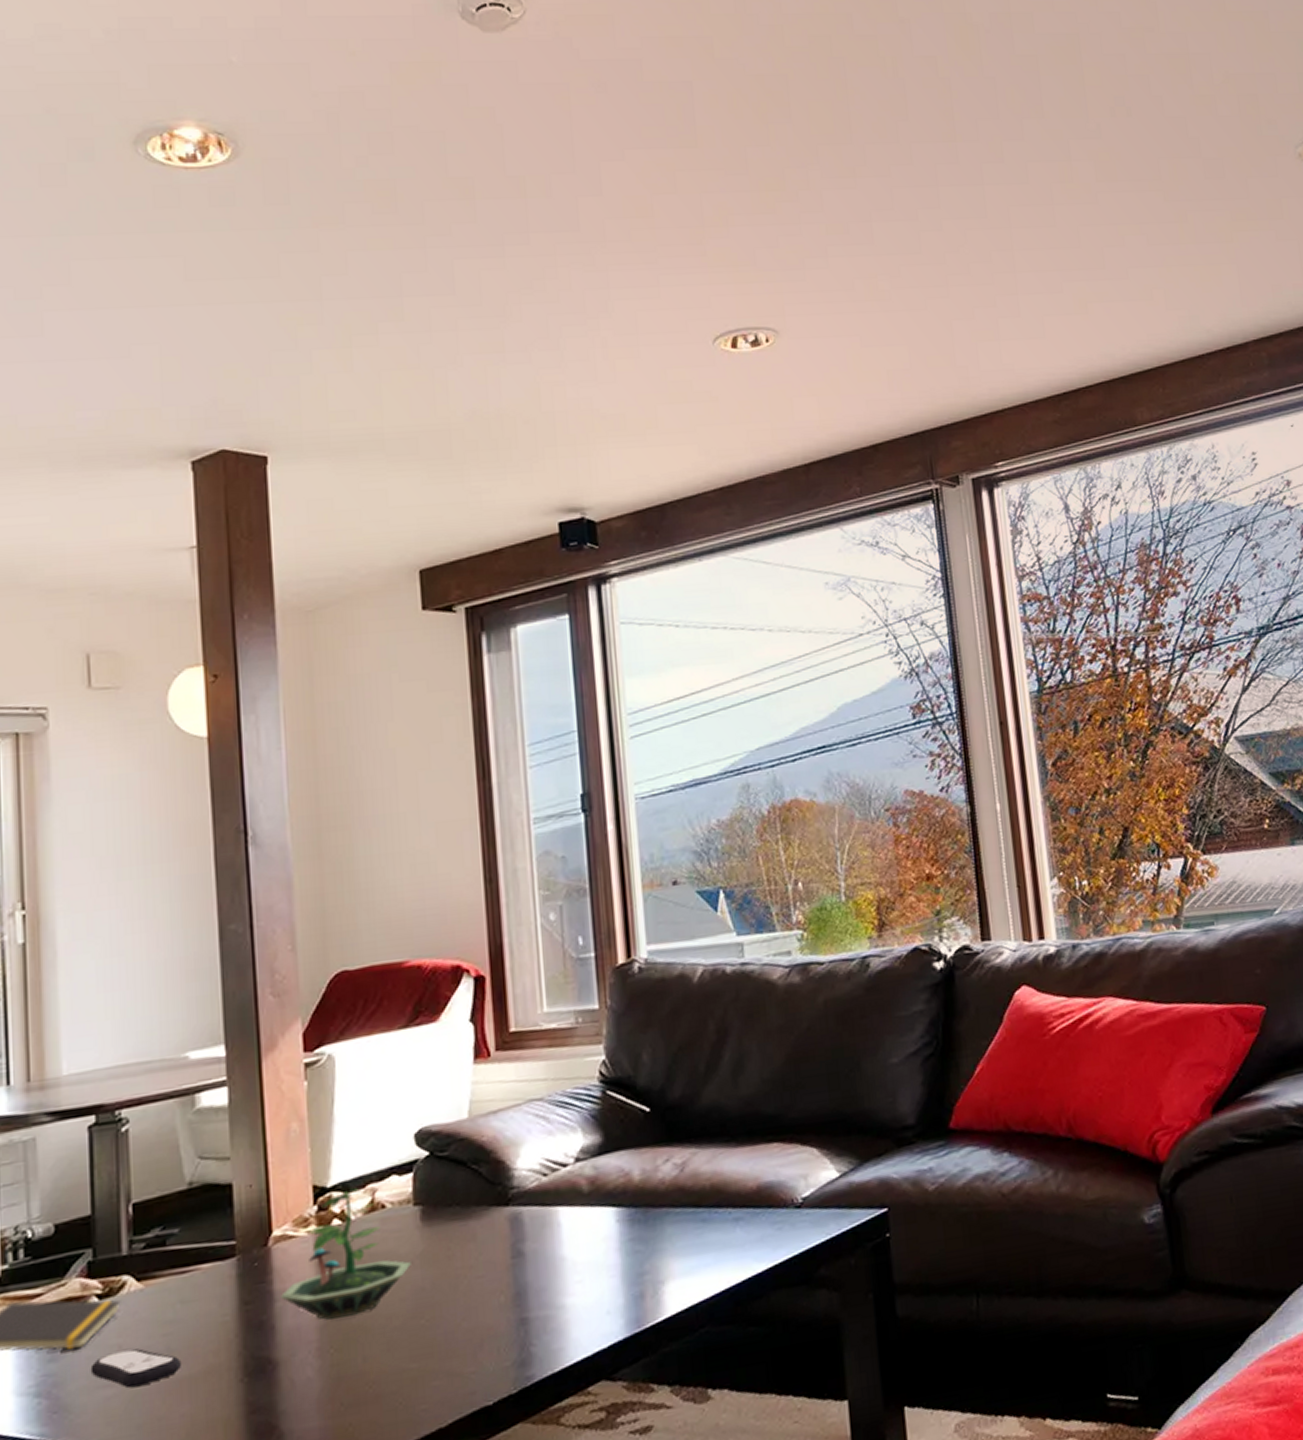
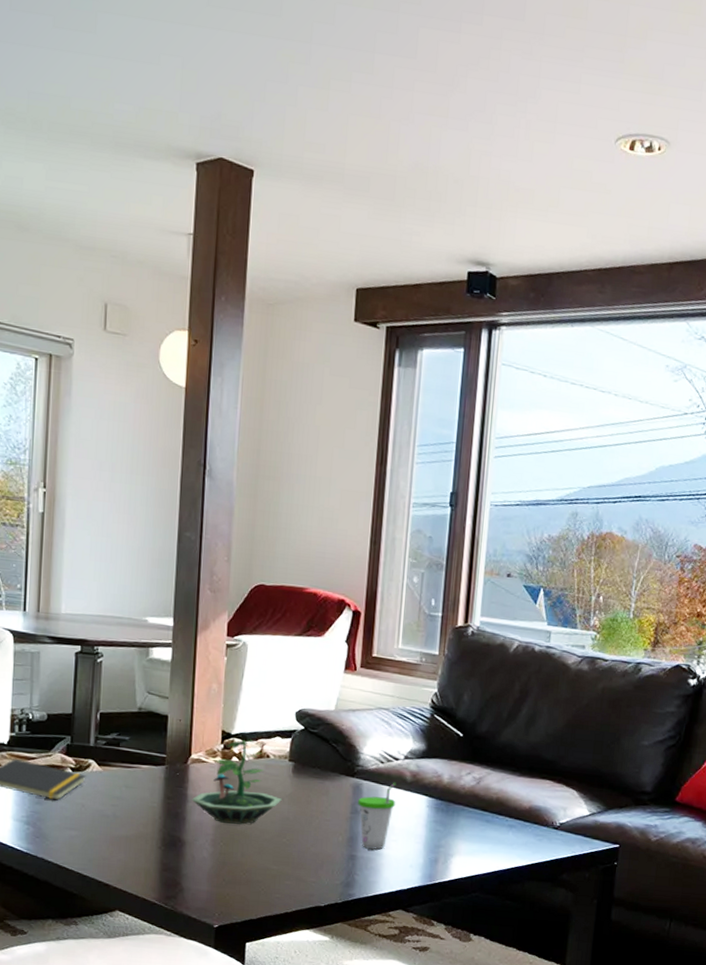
remote control: present [90,1348,182,1389] -> none [62,808,123,835]
cup: none [519,1198,573,1304] -> present [358,782,397,850]

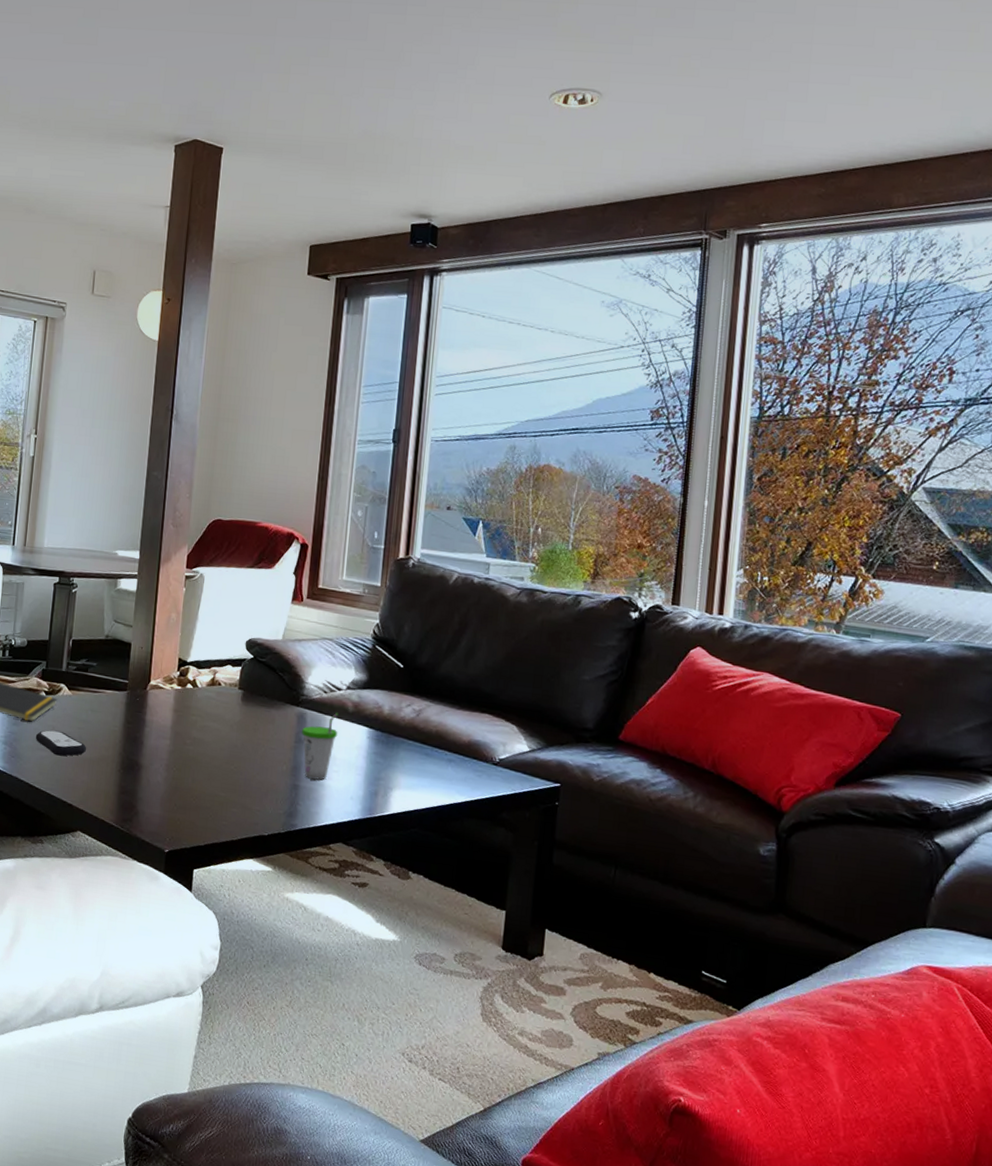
remote control: none [62,808,123,835] -> present [35,730,87,756]
terrarium: present [192,739,282,825] -> none [149,667,231,750]

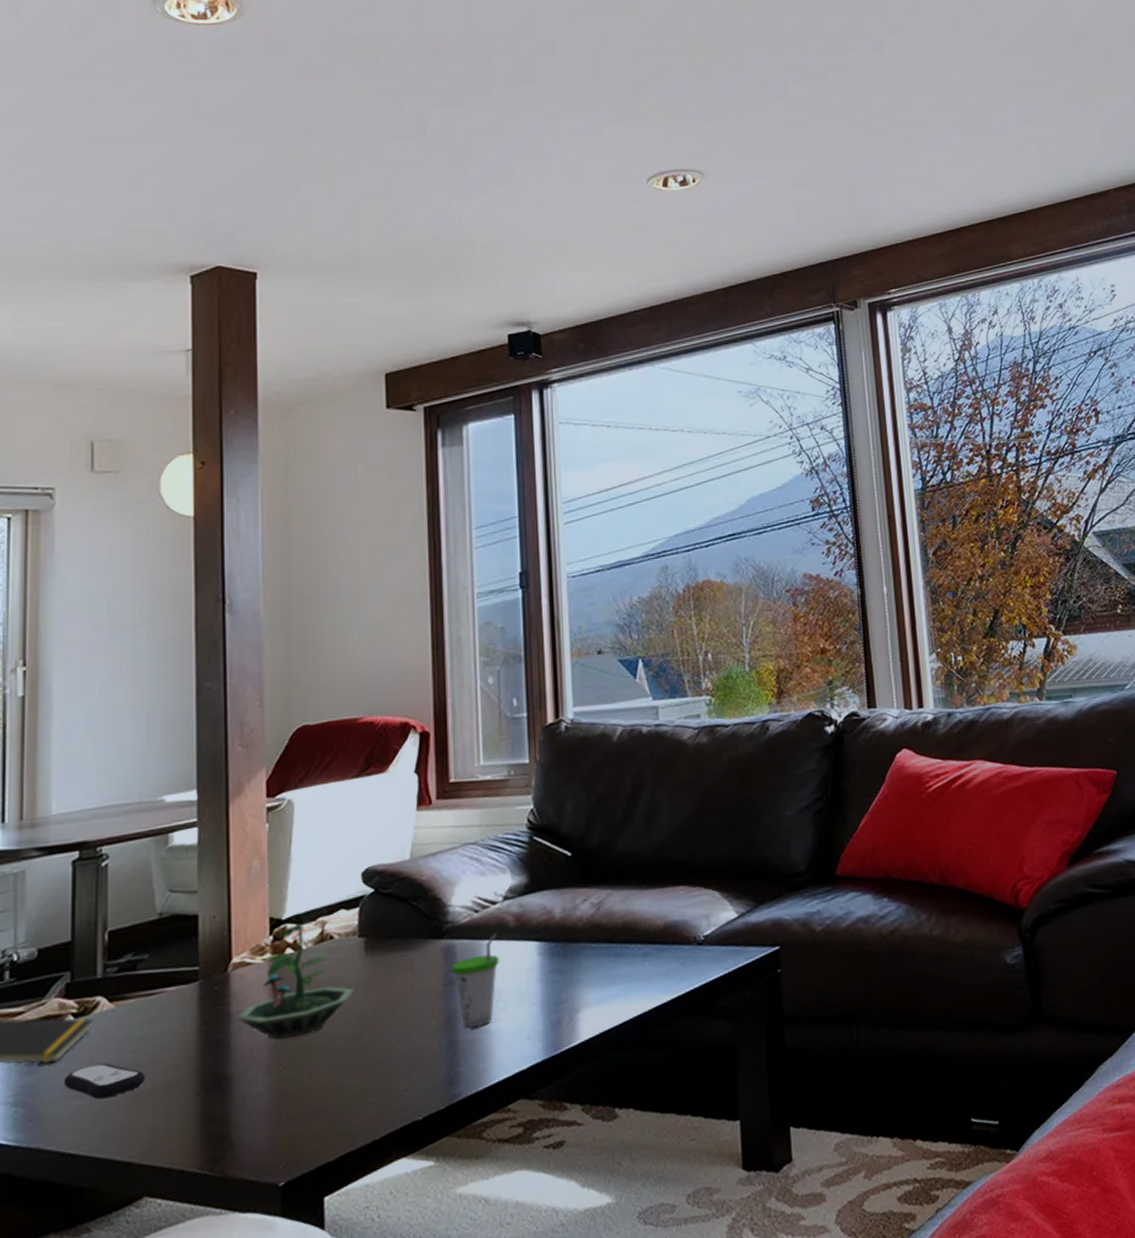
terrarium: none [149,667,231,750] -> present [237,920,354,1040]

